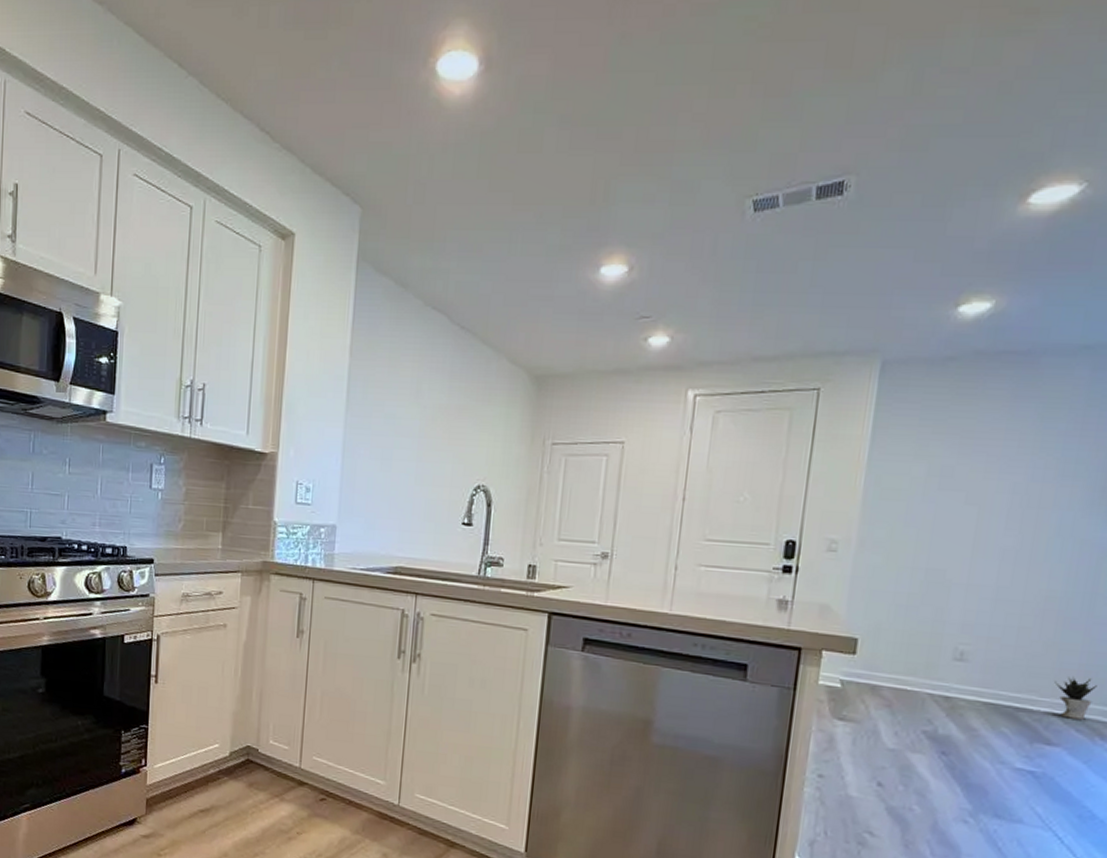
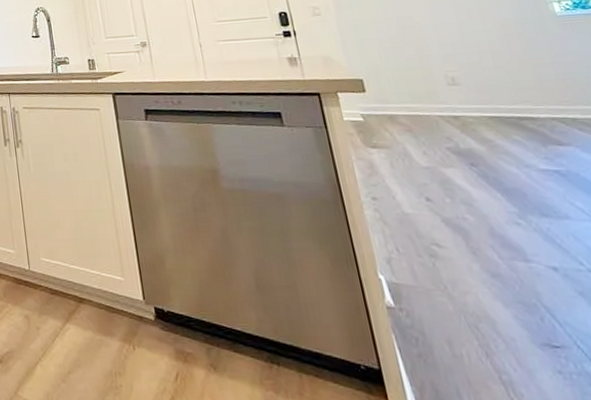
potted plant: present [1054,677,1097,720] -> none [541,84,583,120]

